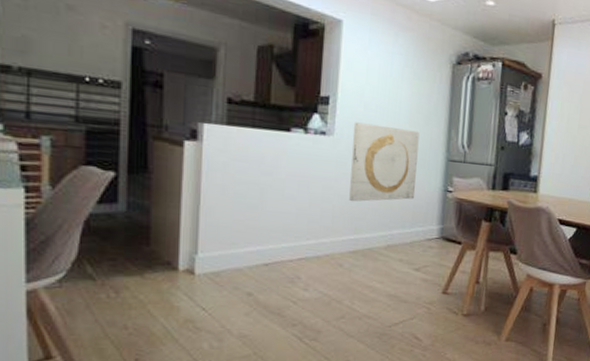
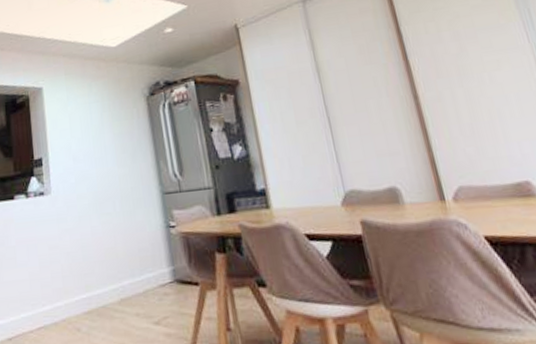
wall art: present [349,122,420,202] -> none [66,170,138,258]

